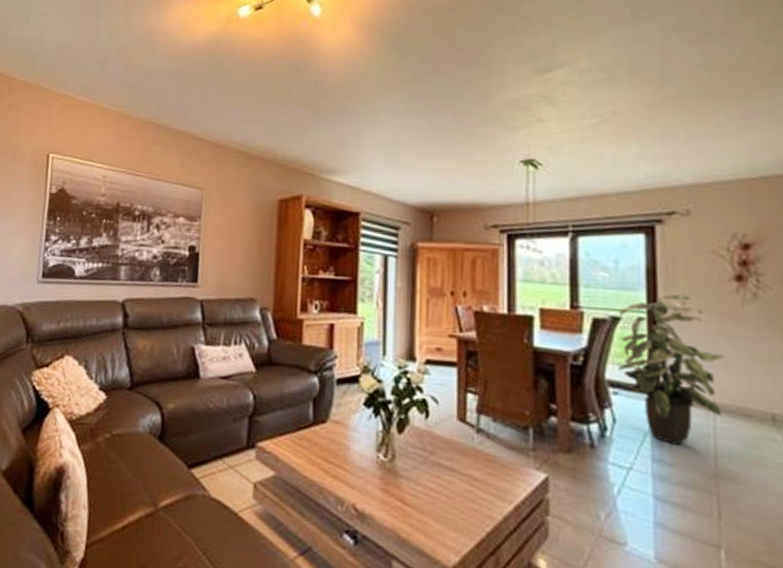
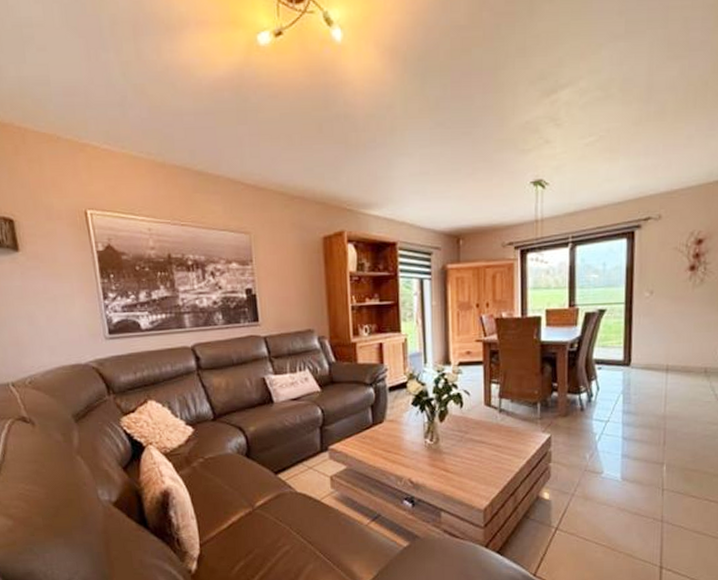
indoor plant: present [618,294,724,445] -> none [602,286,677,400]

